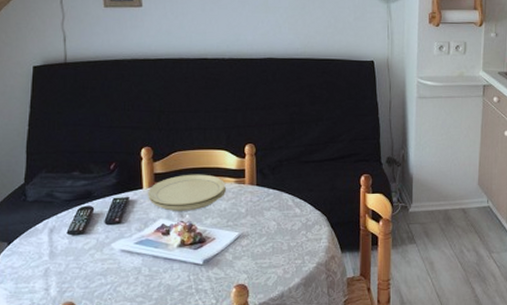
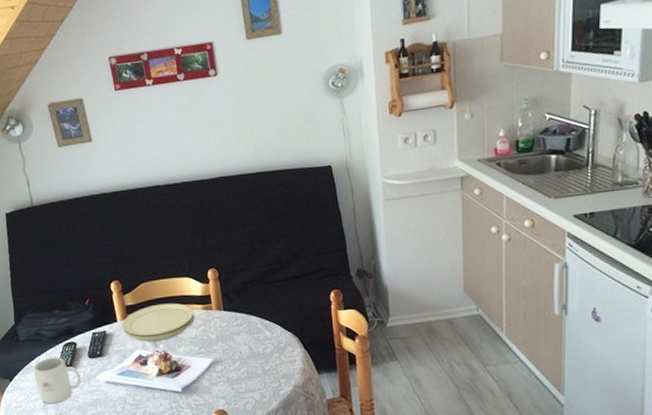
mug: none [39,221,94,272] -> present [34,356,82,404]

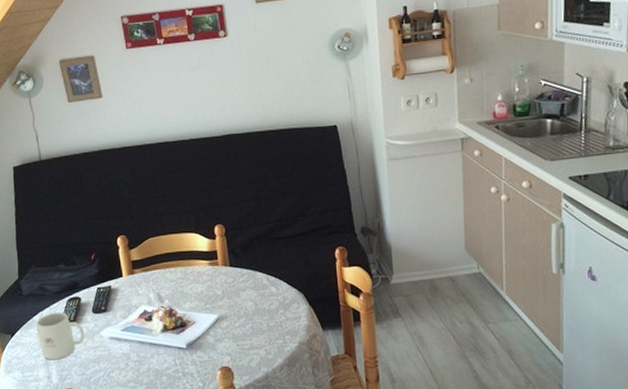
plate: present [122,303,195,342] -> none [128,258,201,297]

